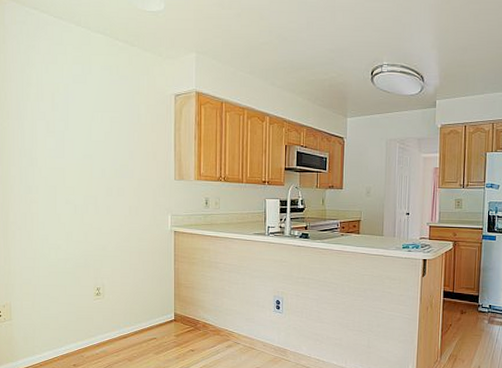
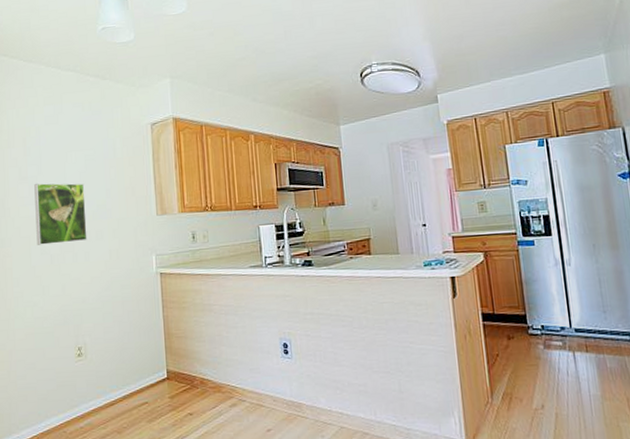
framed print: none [61,137,110,196] -> present [34,183,87,245]

